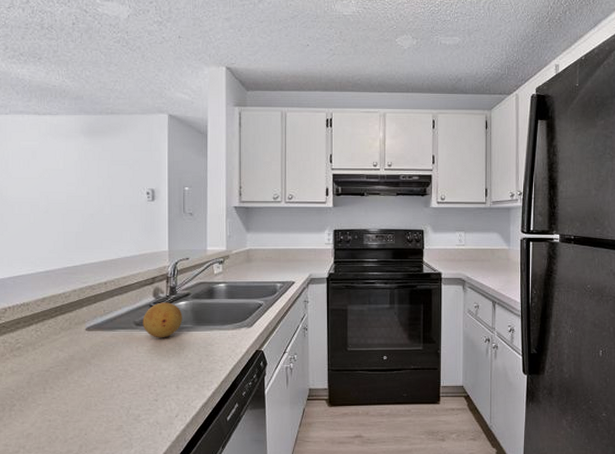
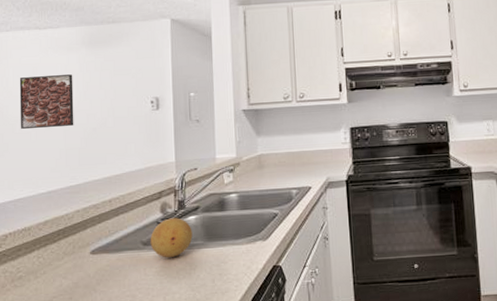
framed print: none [18,161,72,211] -> present [19,74,74,130]

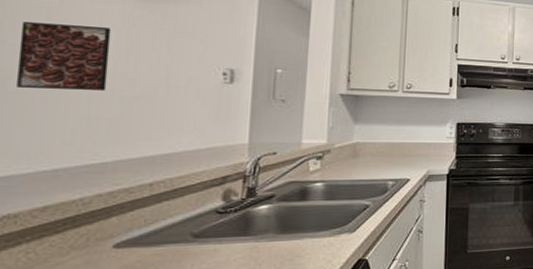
fruit: present [150,217,193,258] -> none [203,206,263,252]

